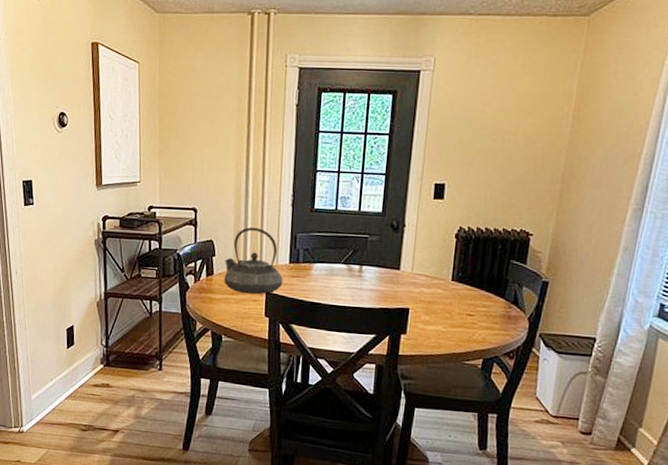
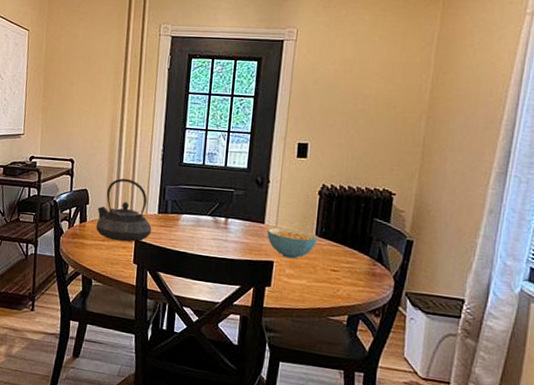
cereal bowl: none [402,273,454,305] -> present [267,227,318,259]

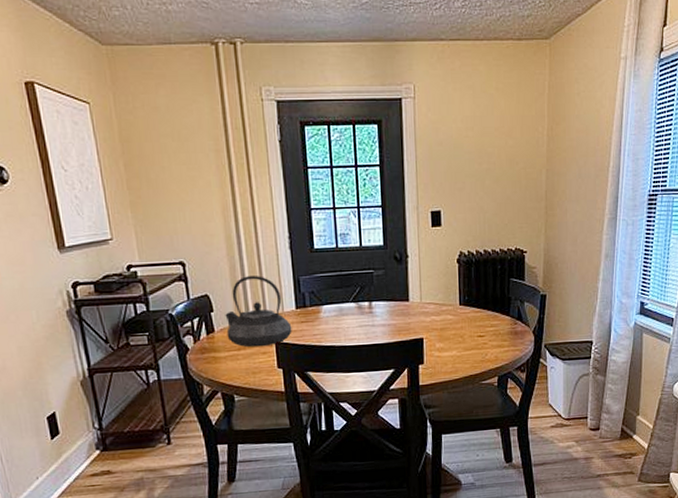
cereal bowl: present [267,227,318,259] -> none [413,301,462,332]

